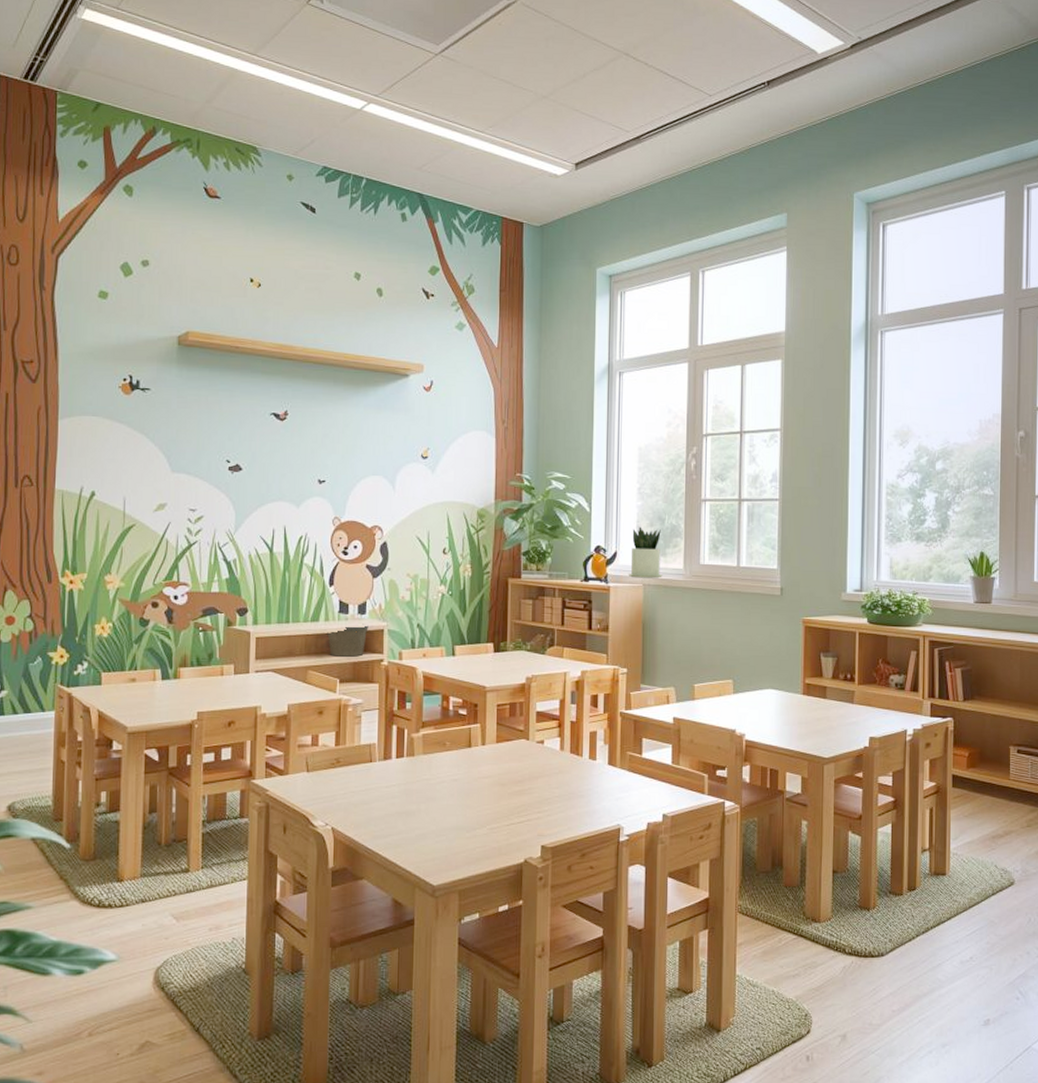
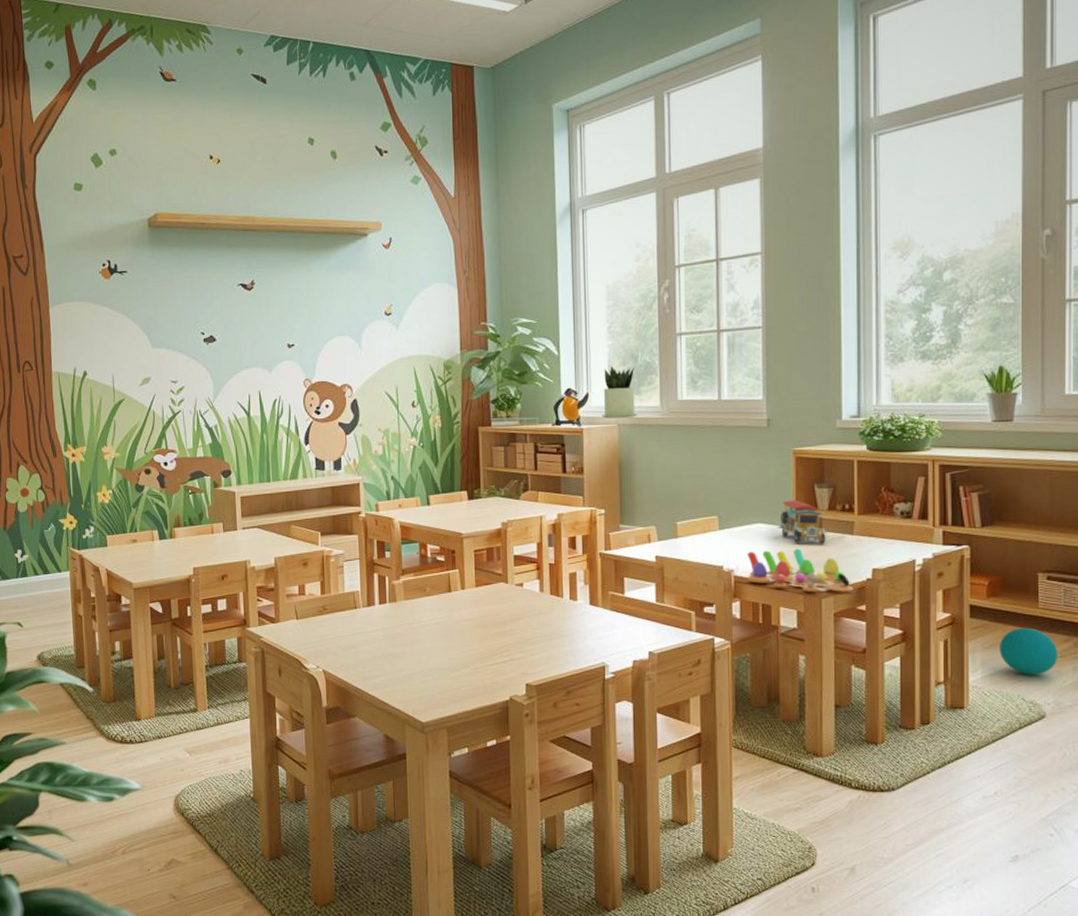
basket: present [327,624,369,657] -> none [306,479,345,511]
stacking toy: none [758,715,853,759] -> present [747,548,854,592]
toy truck: none [787,667,831,713] -> present [778,500,827,545]
ball: none [976,797,1026,843] -> present [998,627,1059,675]

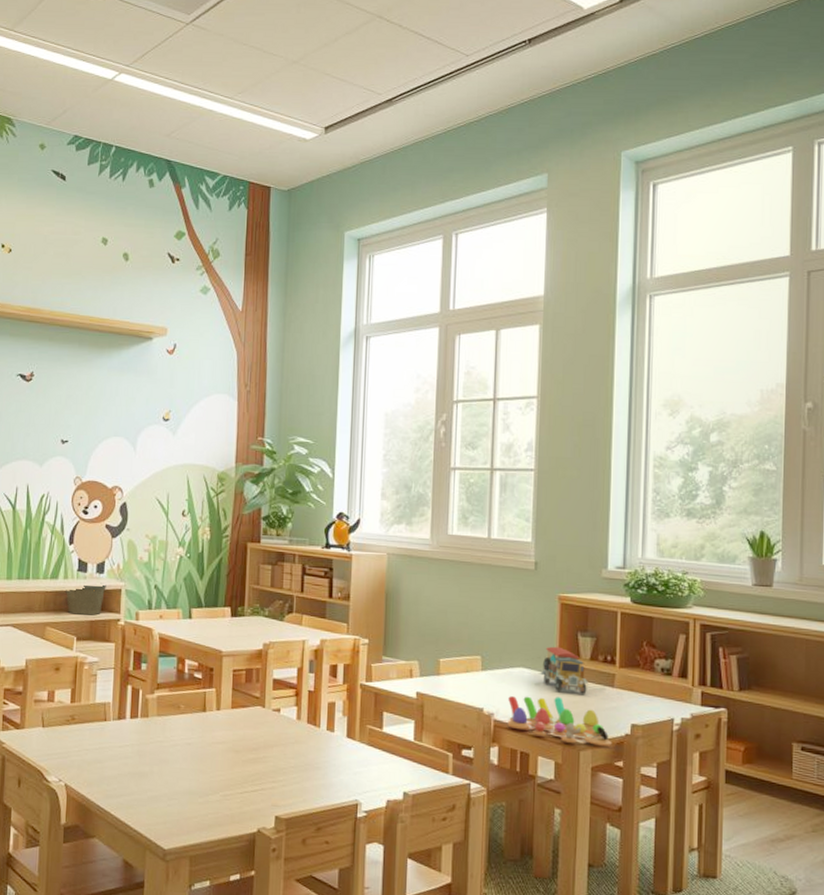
basket: none [306,479,345,511] -> present [66,583,106,616]
planter: present [601,366,638,419] -> none [371,494,408,548]
ball: present [998,627,1059,675] -> none [752,797,811,849]

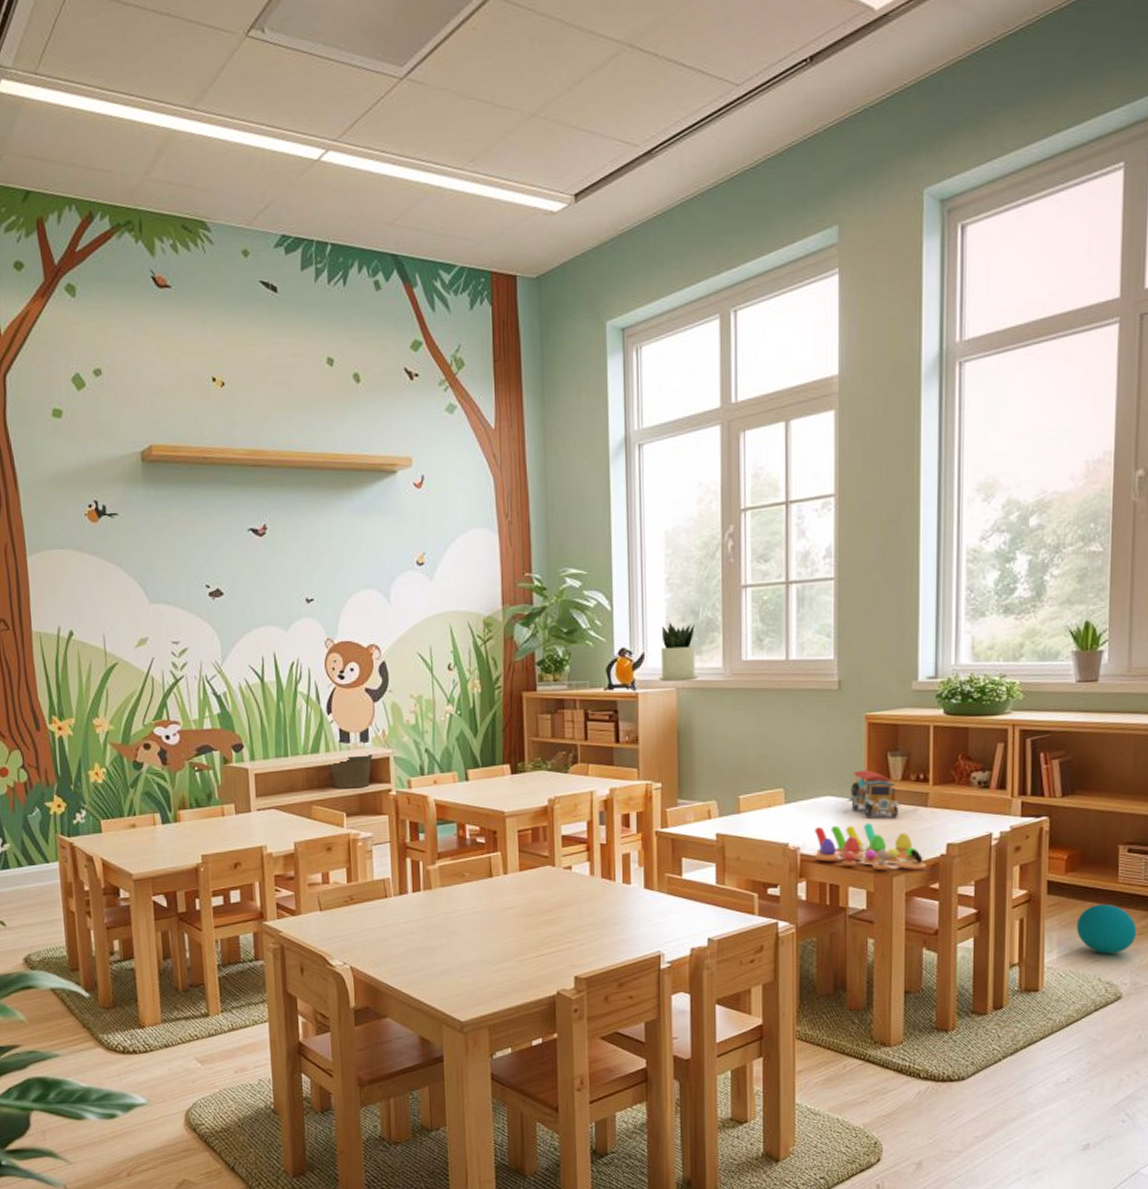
planter: none [371,494,408,548] -> present [658,623,698,682]
ball: none [752,797,811,849] -> present [1076,903,1137,954]

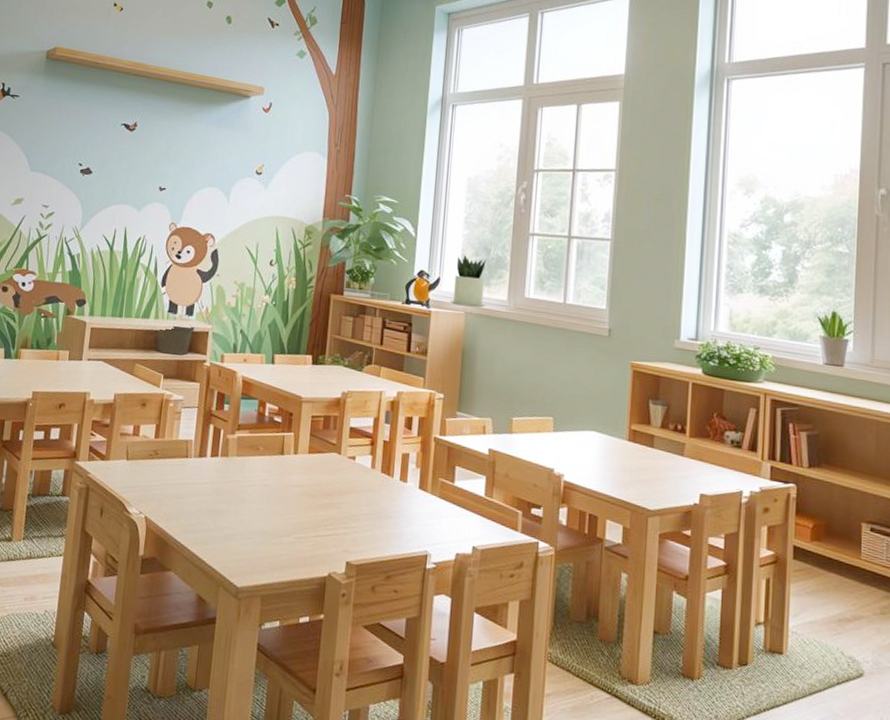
stacking toy: present [815,823,927,870] -> none [577,458,681,515]
toy truck: present [848,770,900,819] -> none [611,412,659,462]
ball: present [1076,903,1137,954] -> none [820,577,879,630]

